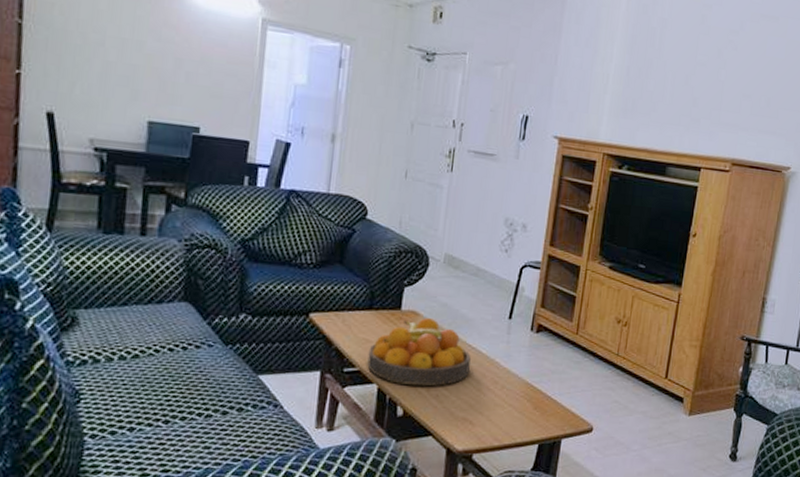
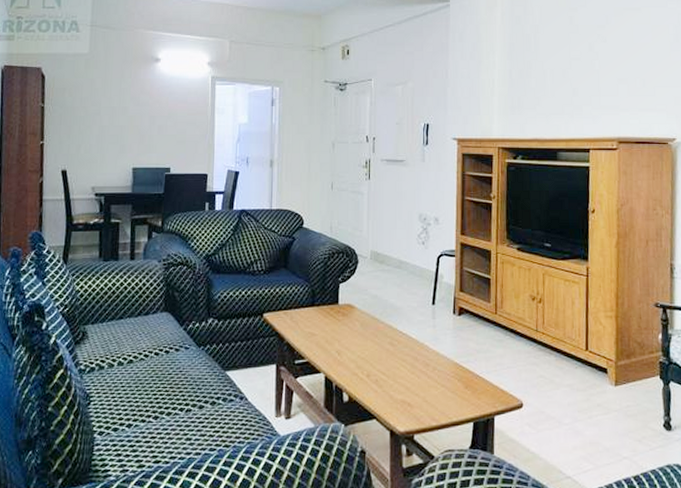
fruit bowl: present [367,318,472,387] -> none [314,310,404,373]

